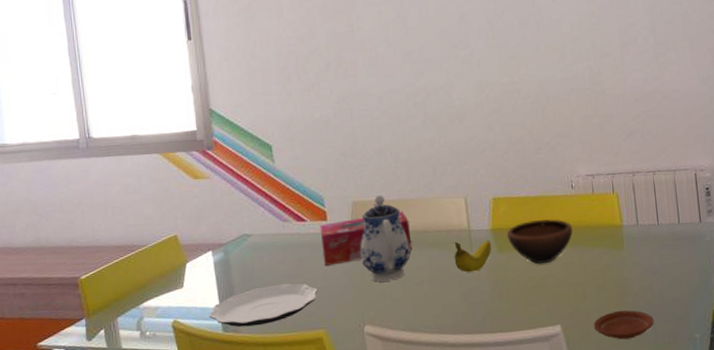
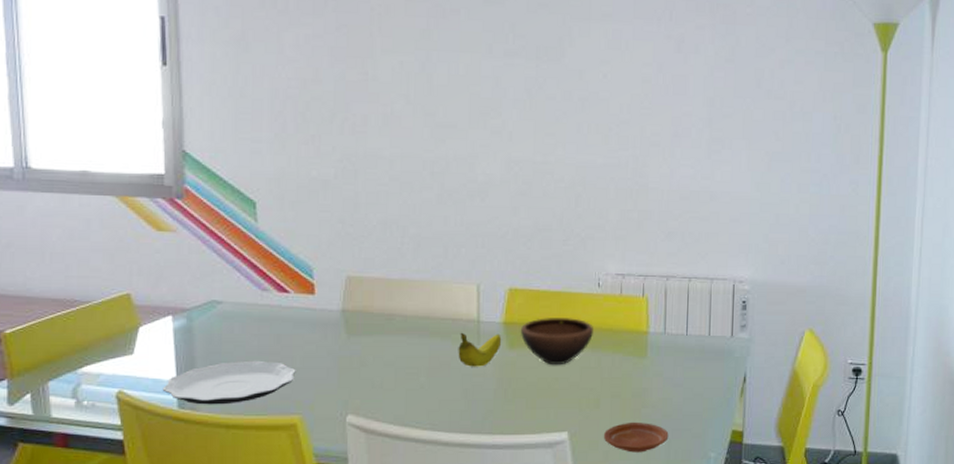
tissue box: present [320,211,412,266] -> none [305,292,411,345]
teapot: present [360,194,410,282] -> none [350,271,409,368]

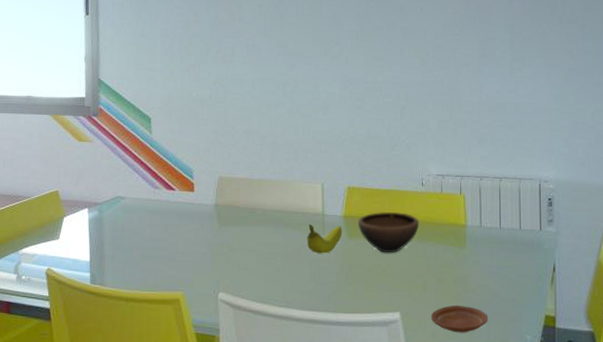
plate: present [162,360,296,405] -> none [79,245,180,282]

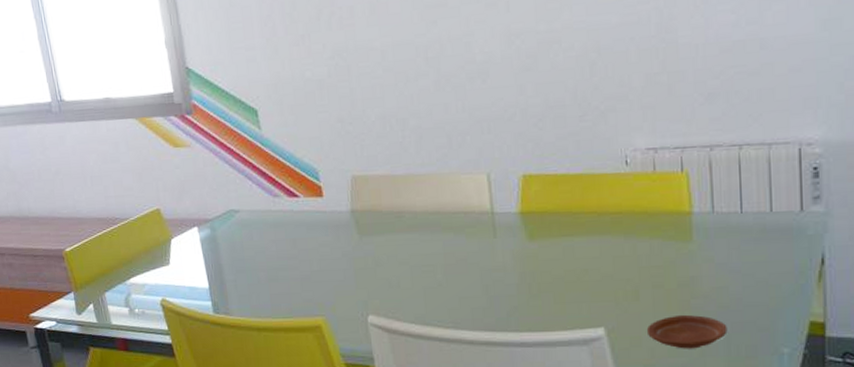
fruit: present [307,224,343,254] -> none [473,224,521,262]
bowl: present [357,212,419,254] -> none [539,202,624,256]

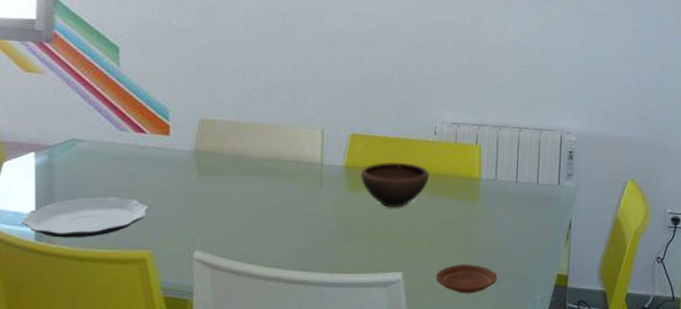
plate: none [198,265,315,310] -> present [21,196,149,238]
bowl: none [539,202,624,256] -> present [360,162,429,208]

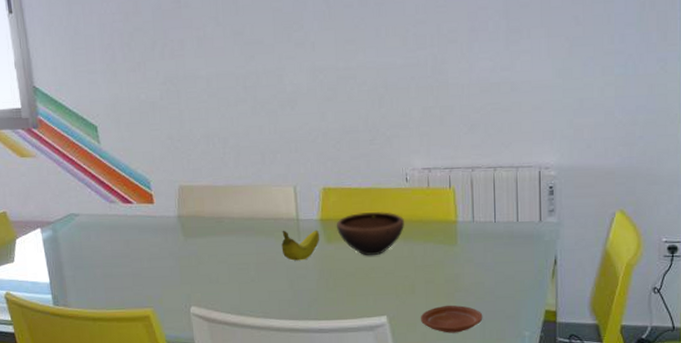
plate: present [21,196,149,238] -> none [39,262,145,302]
fruit: none [301,174,343,208] -> present [281,230,320,261]

